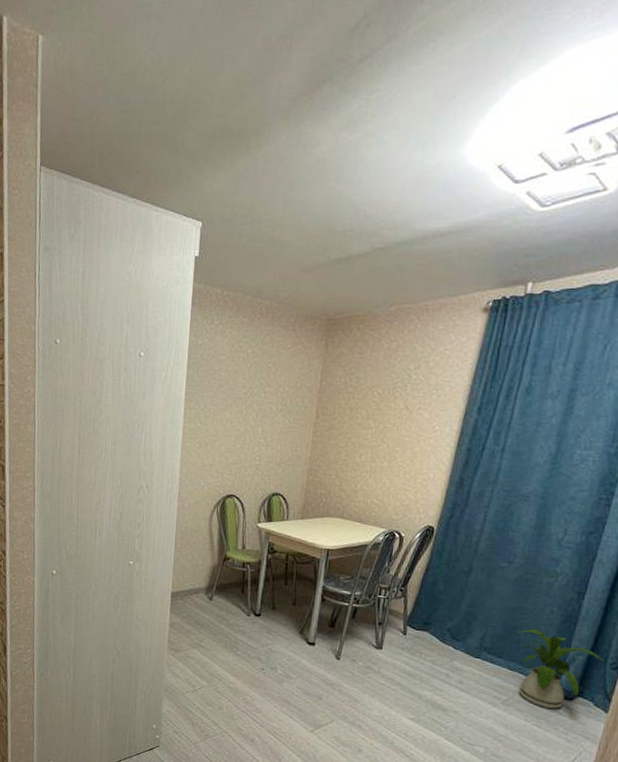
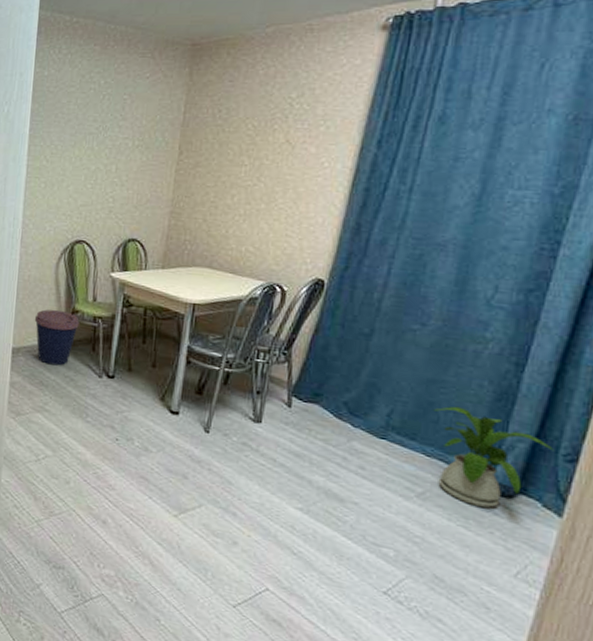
coffee cup: none [191,557,230,607] -> present [34,309,79,366]

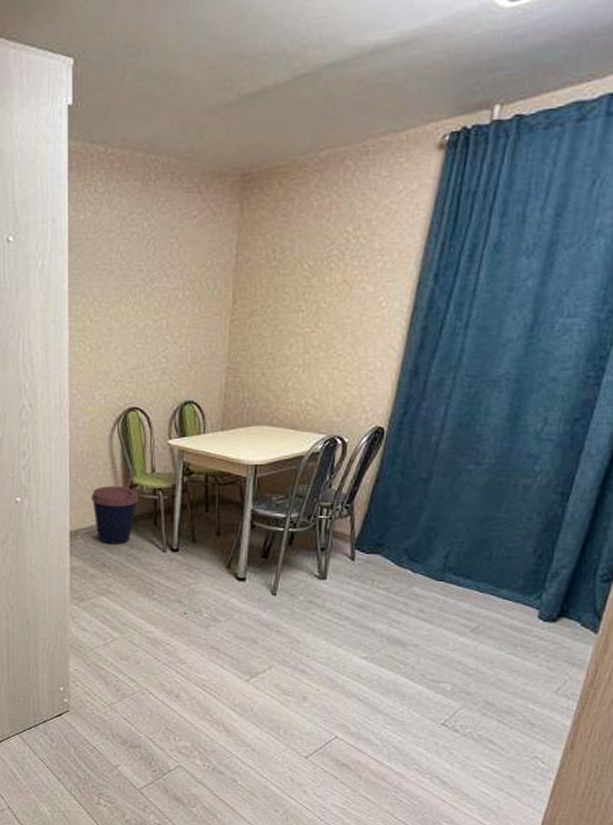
house plant: present [432,406,555,508] -> none [486,541,594,633]

